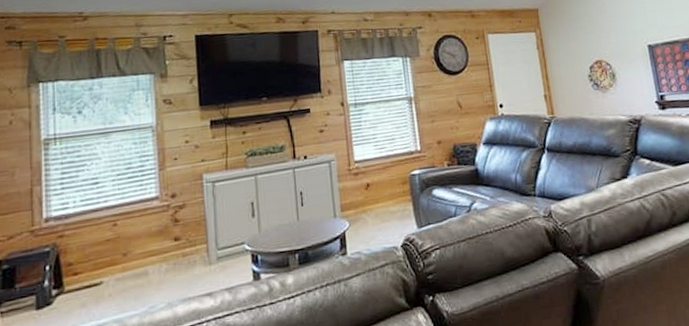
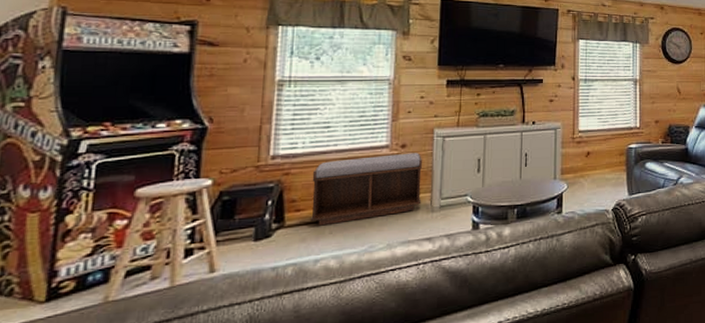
bench: none [86,201,198,289] -> present [309,152,422,226]

